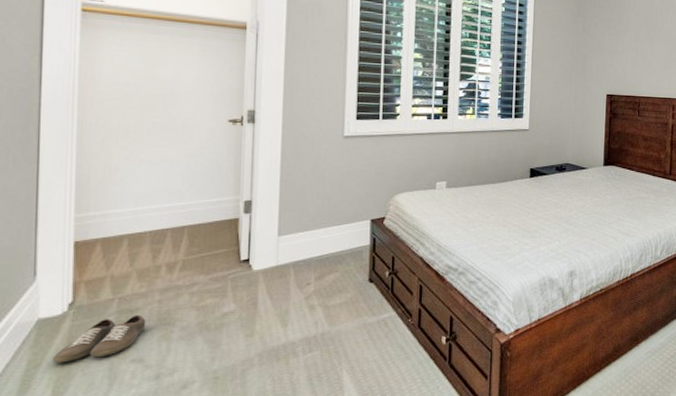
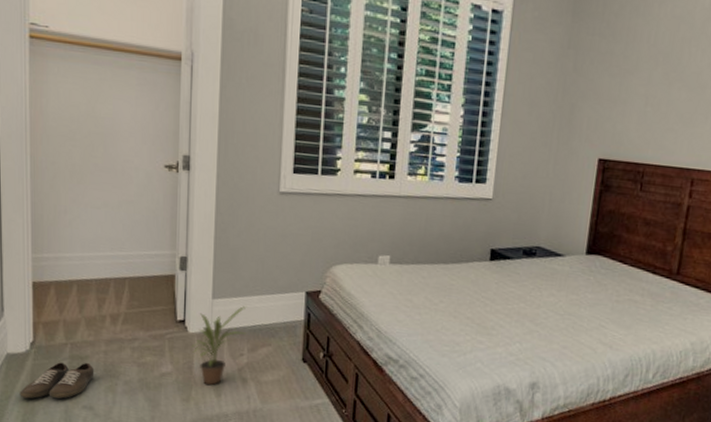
potted plant: none [256,239,314,318] -> present [191,306,247,386]

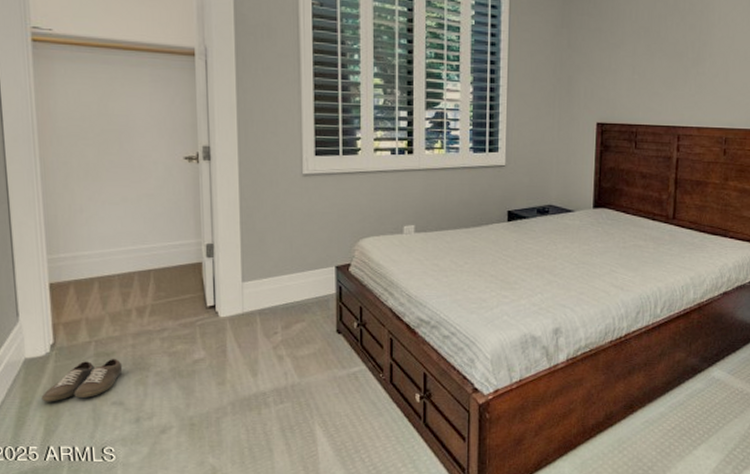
potted plant: present [191,306,247,386] -> none [223,286,280,367]

